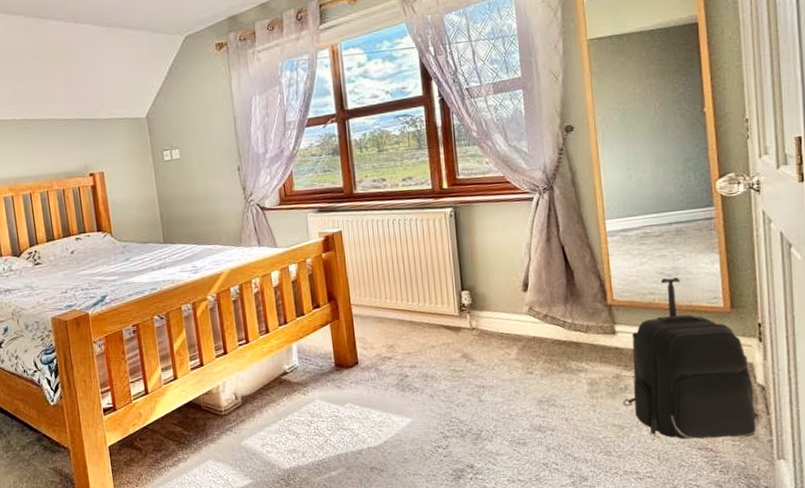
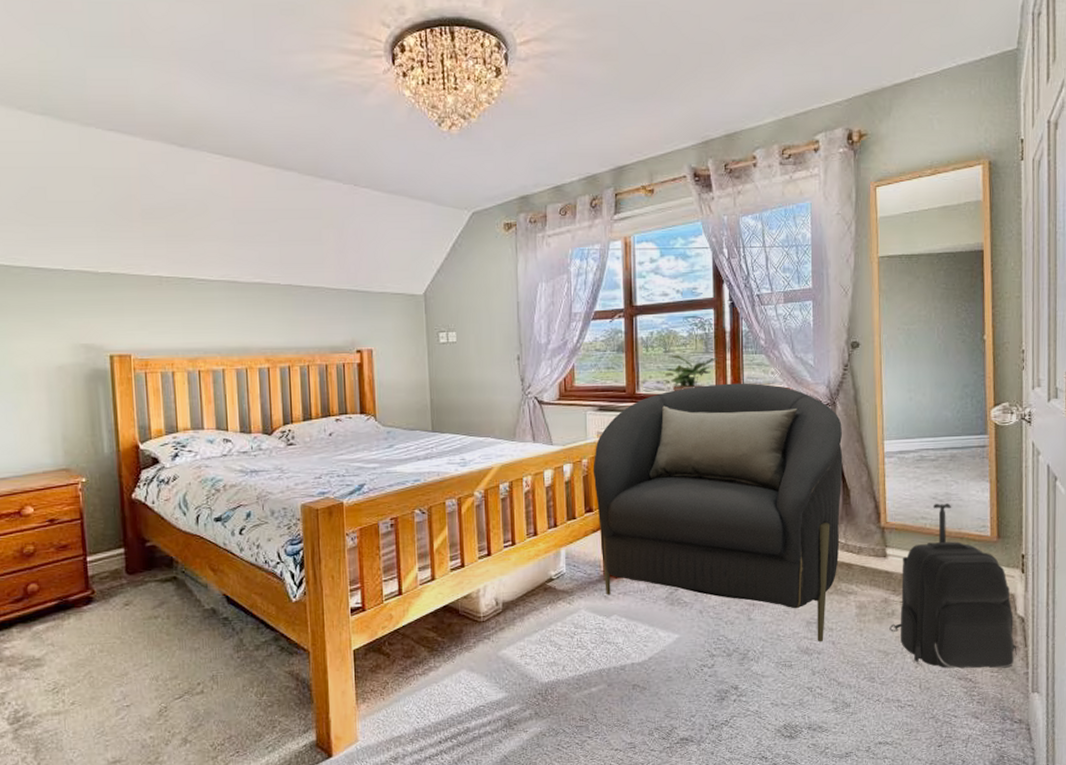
armchair: none [317,174,566,420] -> present [593,383,843,642]
potted plant: none [380,153,432,188] -> present [664,355,718,391]

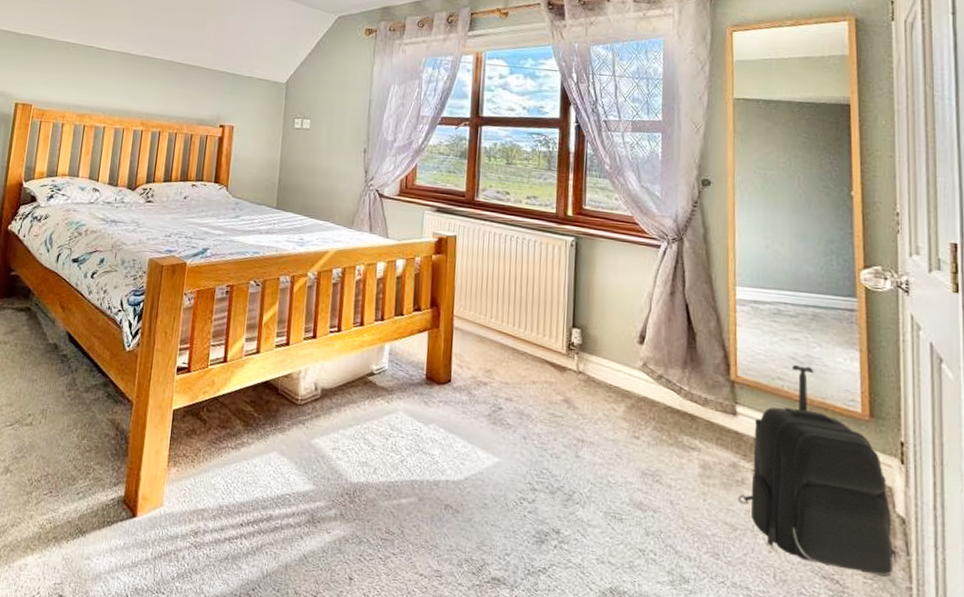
armchair: present [593,383,843,642] -> none [425,201,689,499]
potted plant: present [664,355,718,391] -> none [505,168,560,204]

